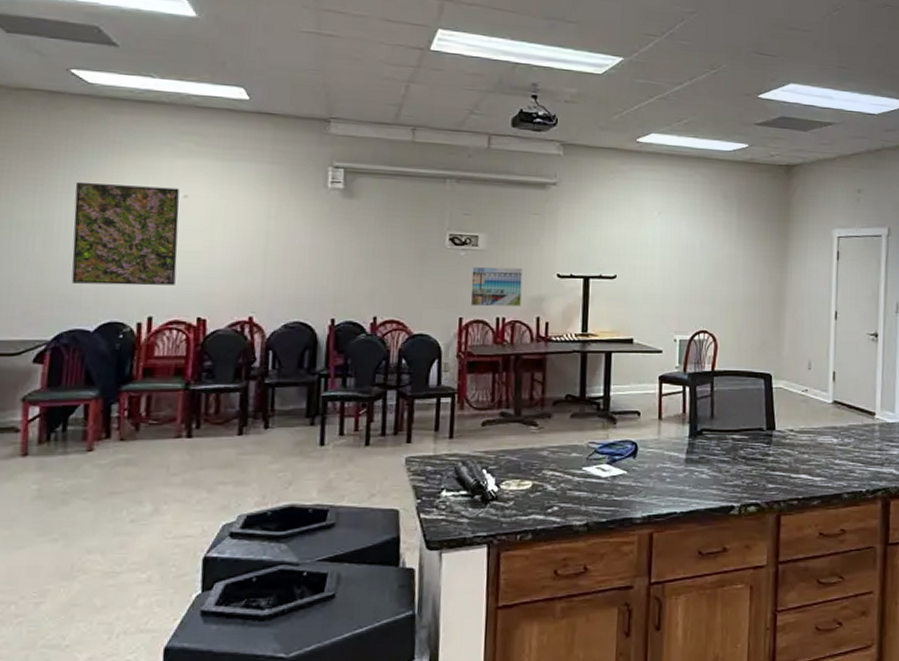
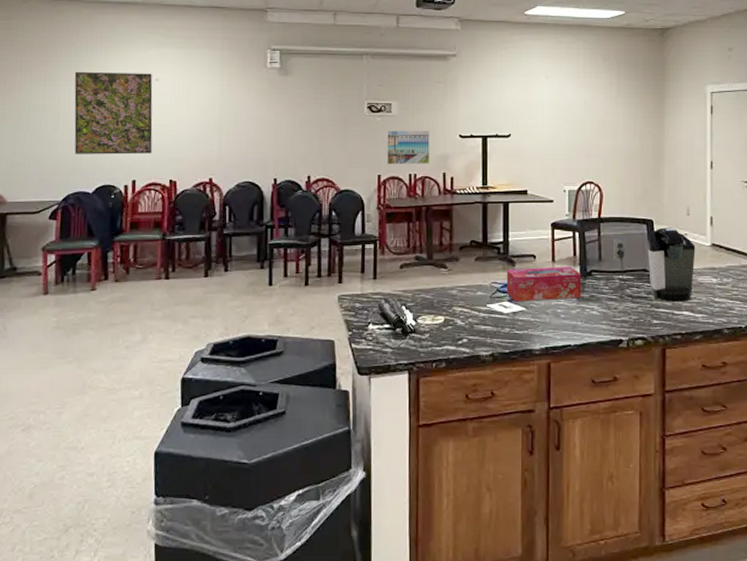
tissue box: none [605,425,691,464] -> present [506,267,582,302]
coffee maker: none [727,382,816,464] -> present [614,227,696,302]

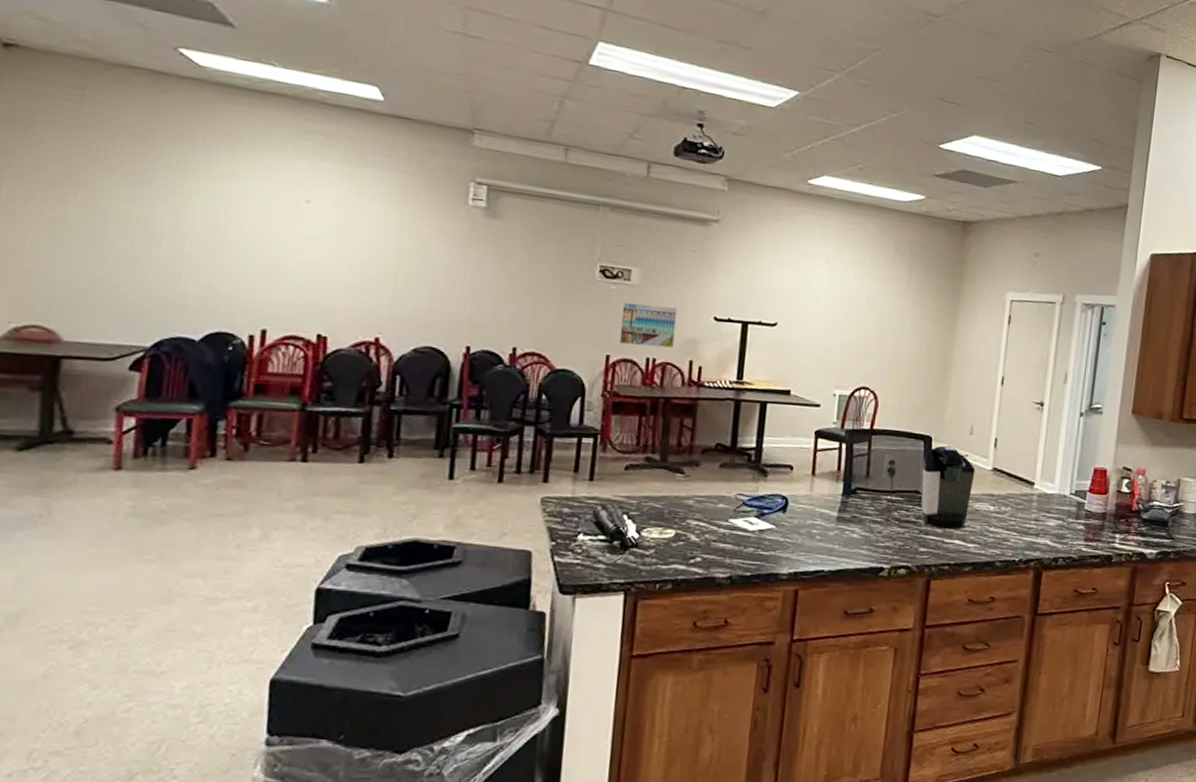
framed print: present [74,72,153,155] -> none [175,176,301,298]
tissue box: present [506,267,582,302] -> none [754,480,844,519]

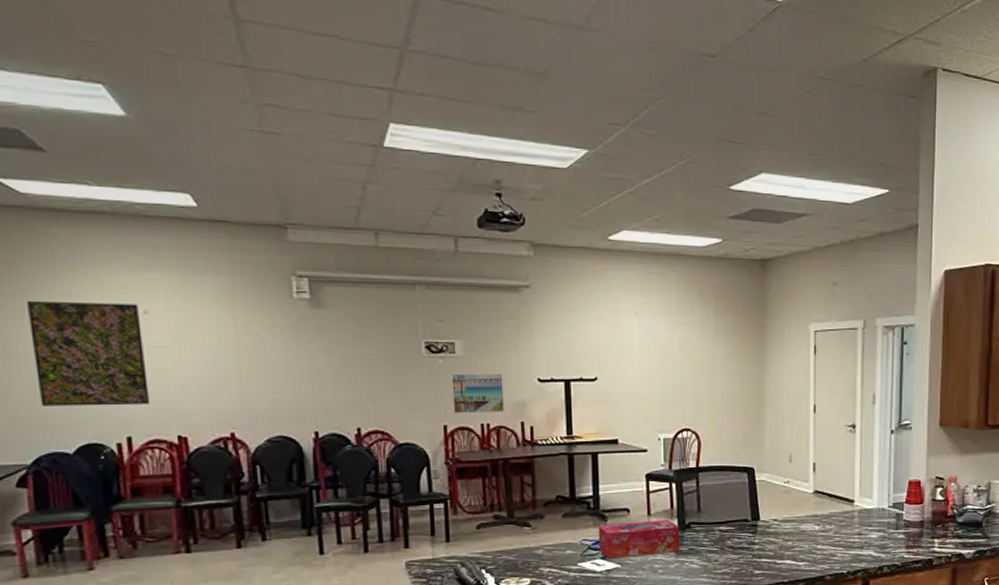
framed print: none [175,176,301,298] -> present [26,301,149,406]
tissue box: none [754,480,844,519] -> present [598,520,680,559]
coffee maker: present [883,445,976,529] -> none [713,475,798,551]

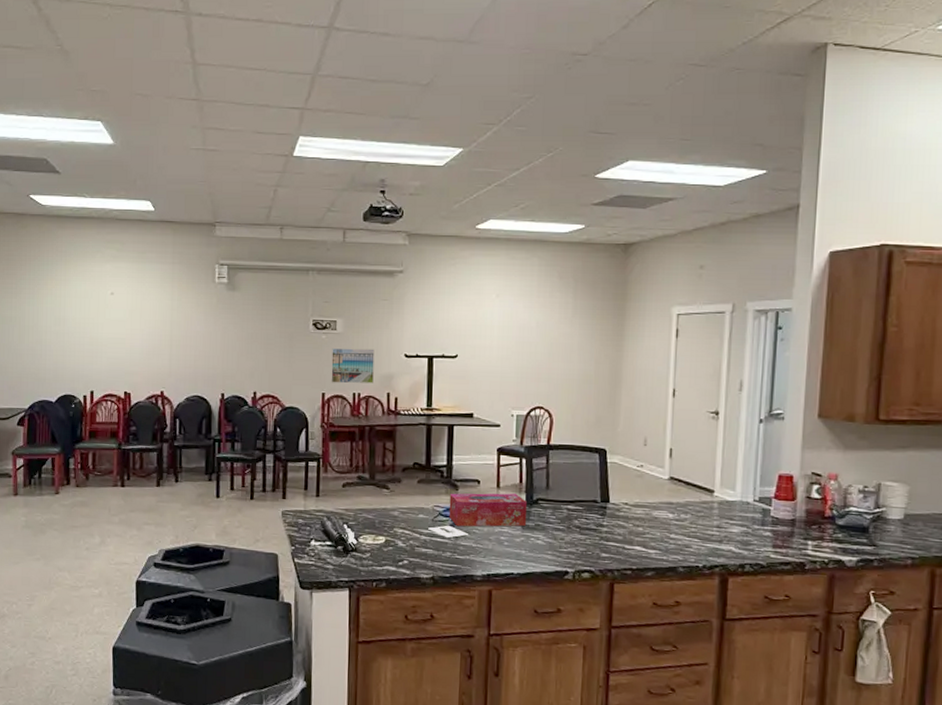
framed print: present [26,301,149,406] -> none [37,285,109,366]

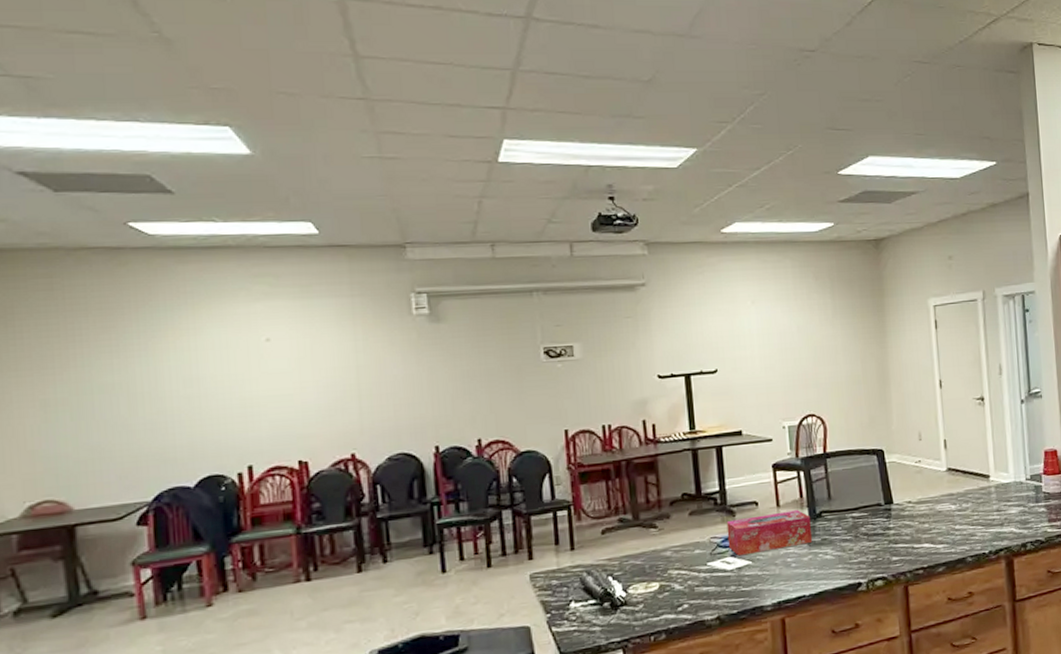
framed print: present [331,348,375,384] -> none [571,373,625,417]

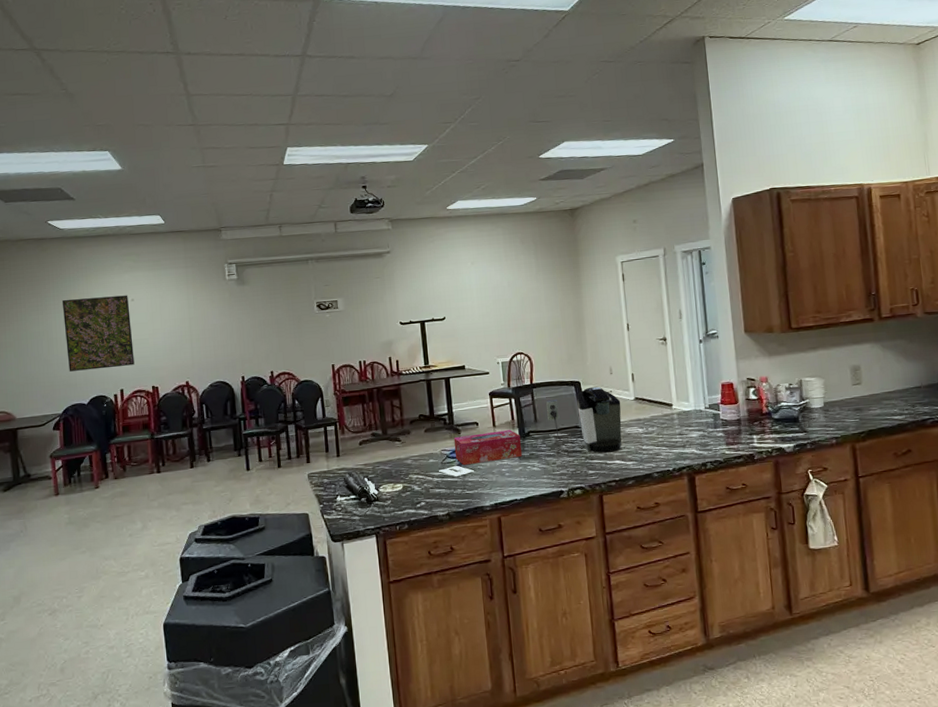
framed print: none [151,332,271,441] -> present [61,295,134,372]
coffee maker: none [842,455,932,536] -> present [546,386,622,453]

